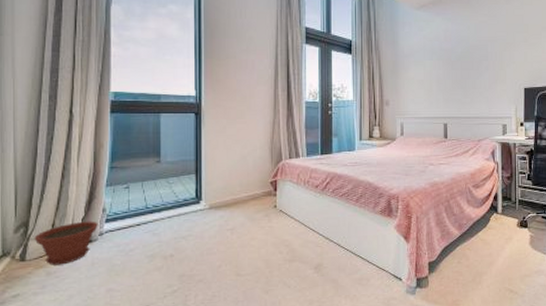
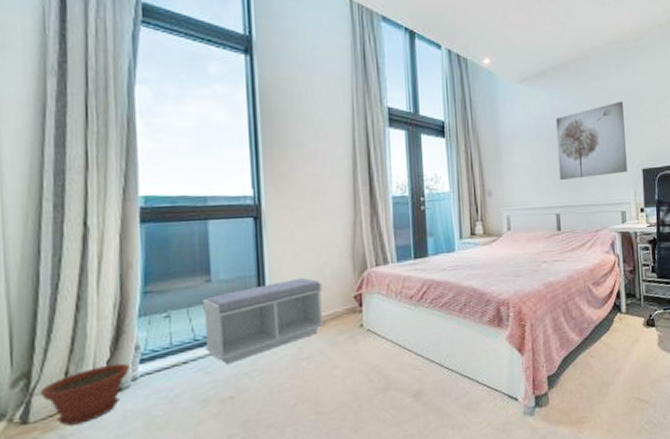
bench: none [154,165,246,229] -> present [203,278,325,364]
wall art: none [448,27,511,95] -> present [555,101,628,181]

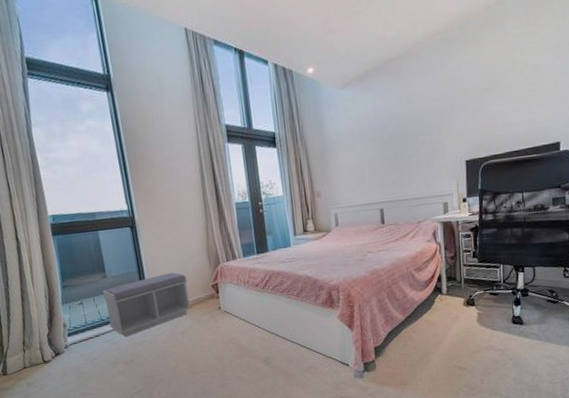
plant pot: present [39,363,130,426] -> none [10,336,63,377]
wall art: present [555,101,628,181] -> none [378,94,451,178]

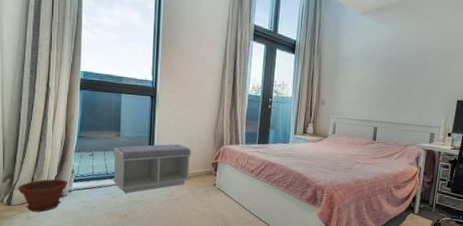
plant pot: none [10,336,63,377] -> present [17,178,68,212]

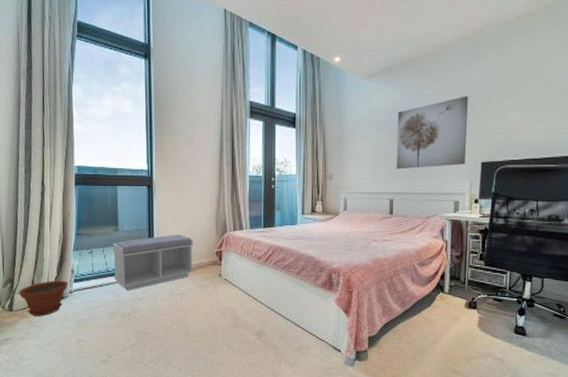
wall art: none [382,39,452,102] -> present [396,96,468,170]

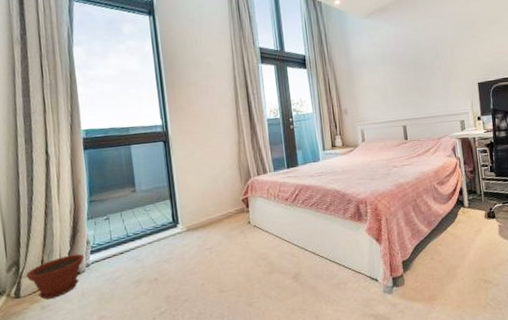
bench: present [113,235,194,290] -> none [131,186,221,254]
wall art: present [396,96,468,170] -> none [398,25,465,98]

